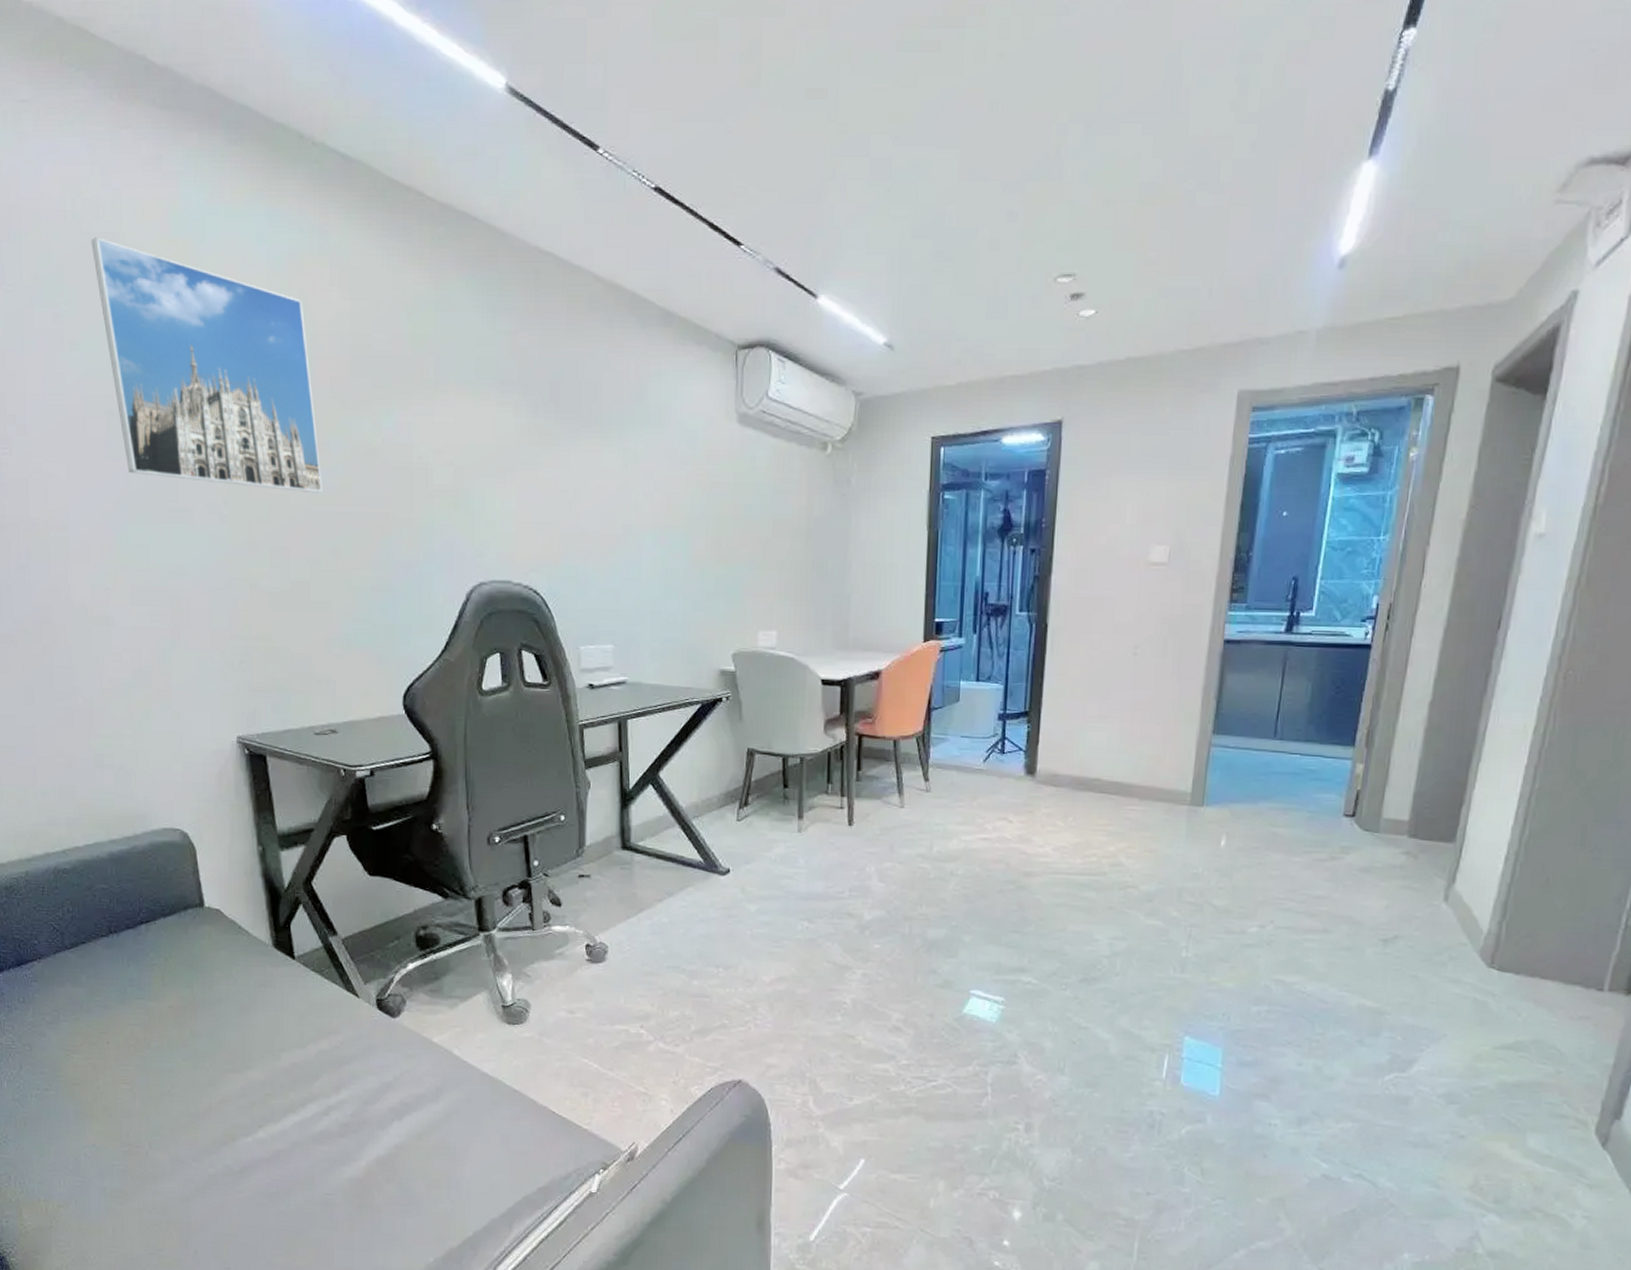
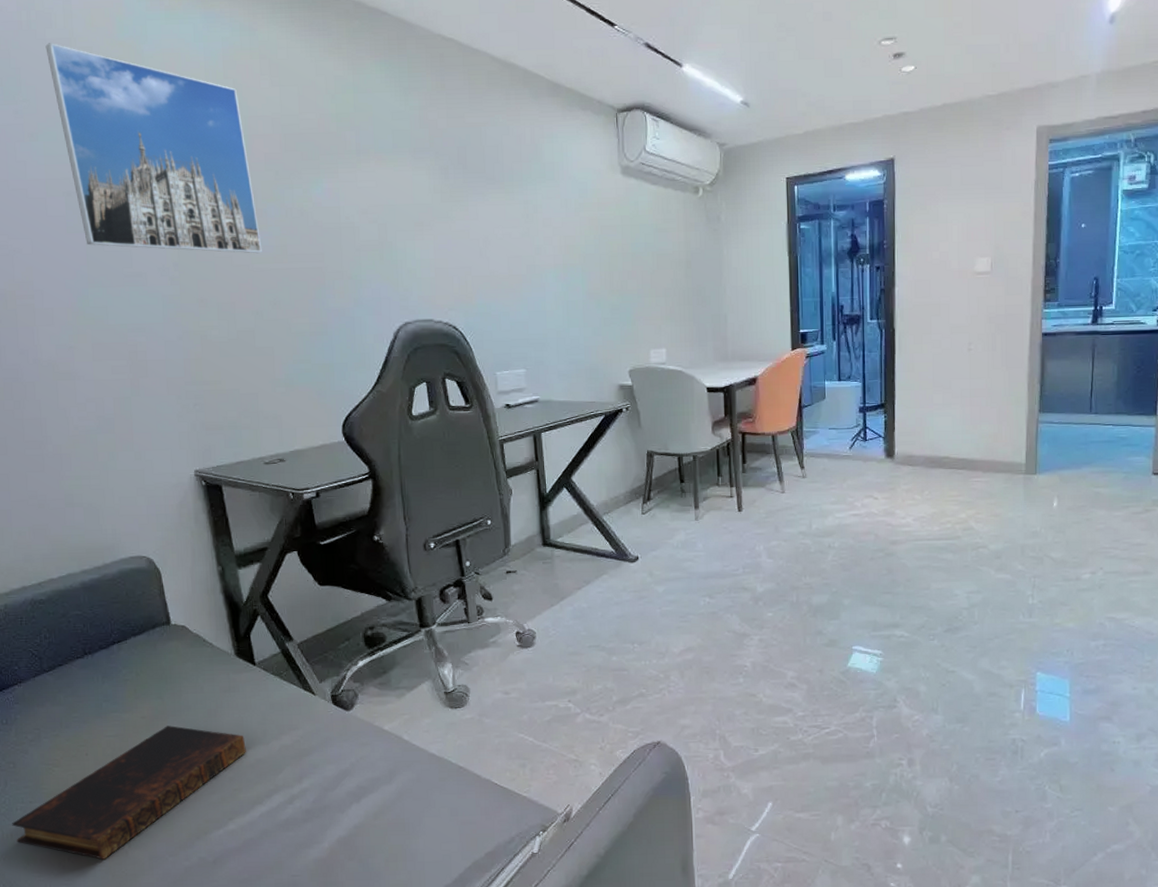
book: none [26,1018,281,1158] -> present [12,725,246,860]

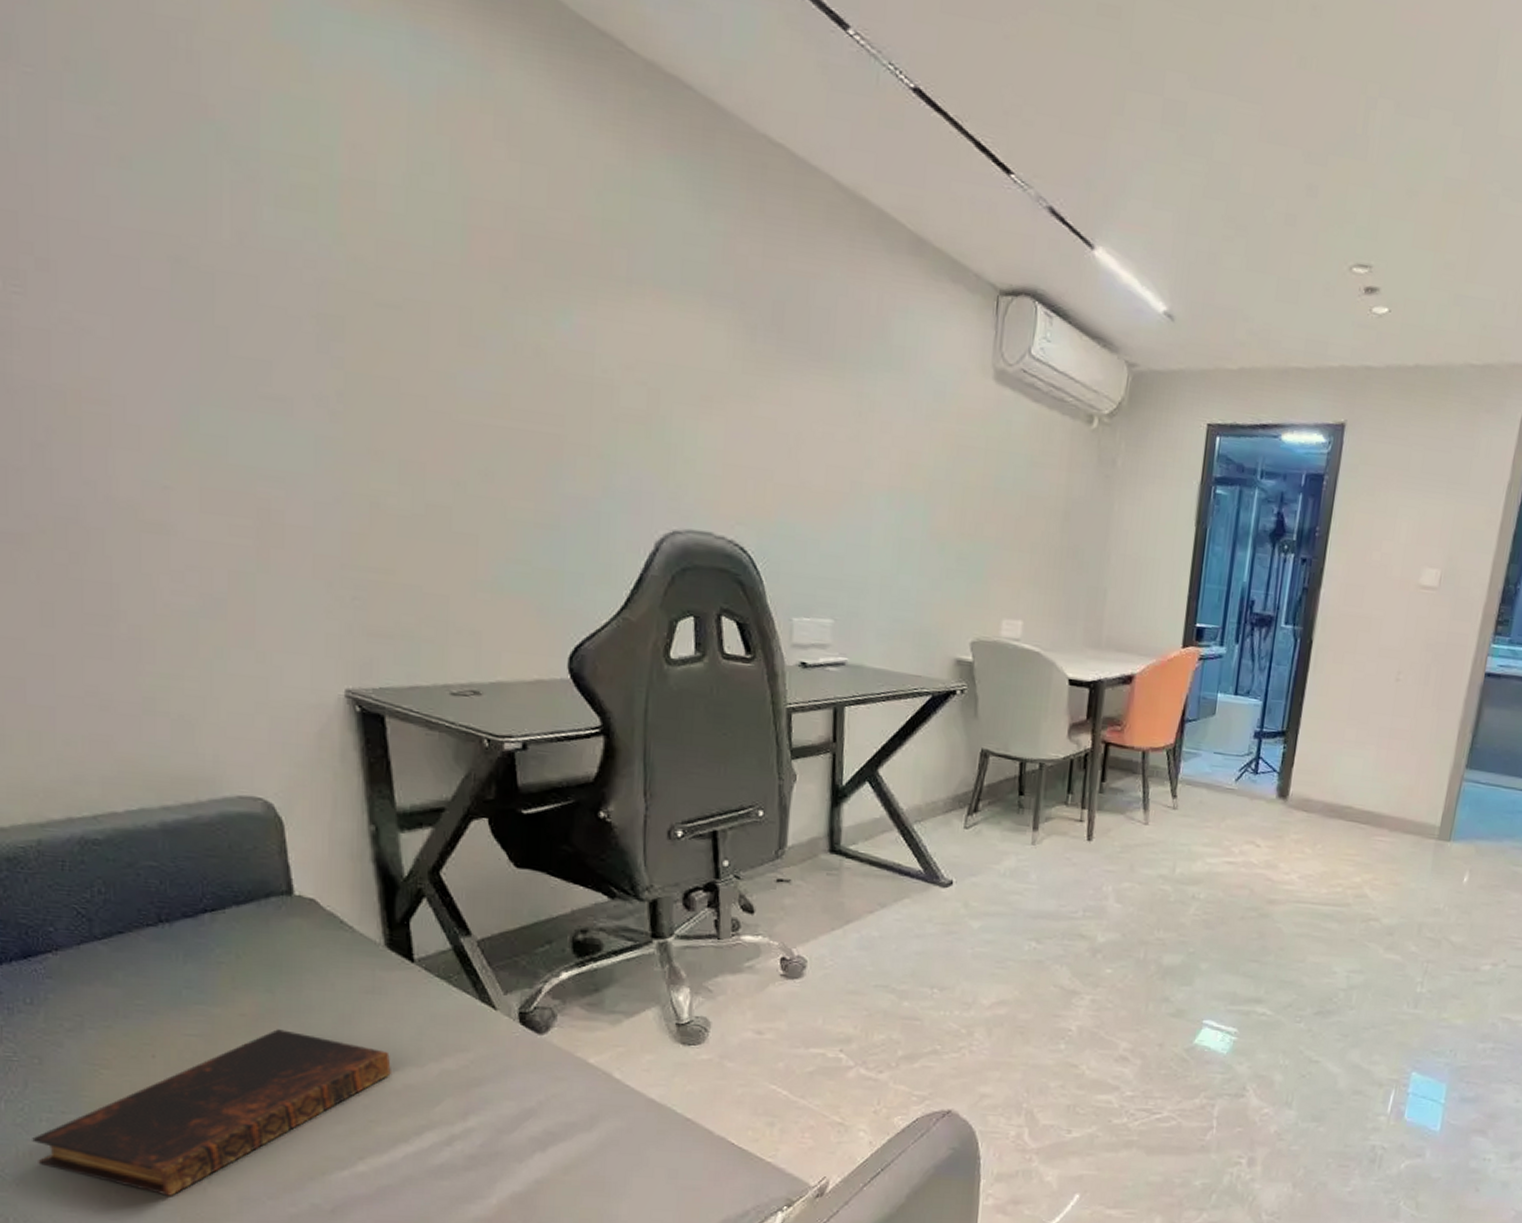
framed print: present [45,43,262,254] -> none [153,21,474,400]

